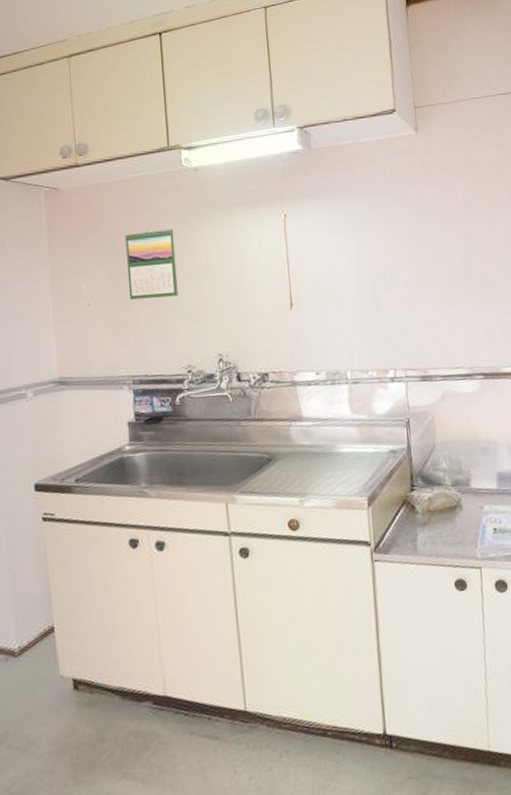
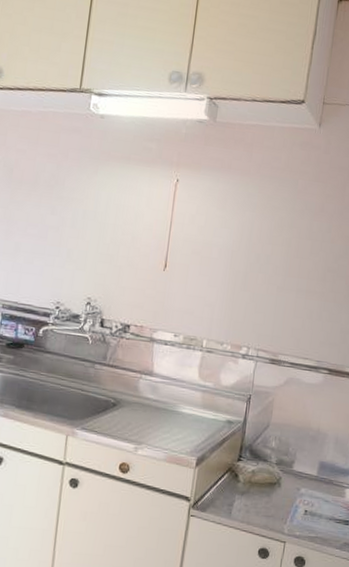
calendar: present [125,227,178,300] -> none [15,163,69,235]

